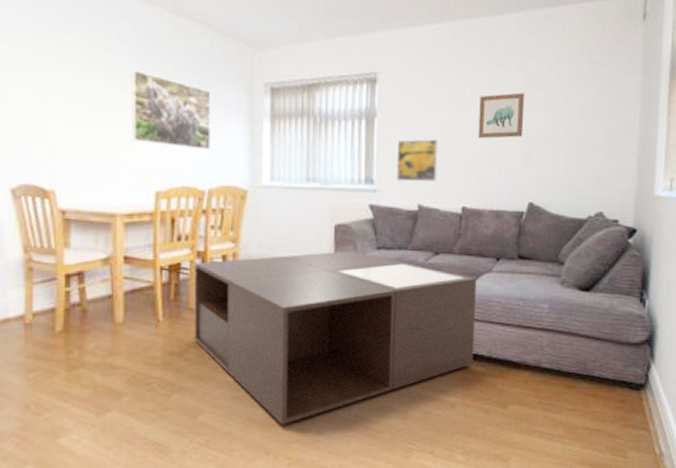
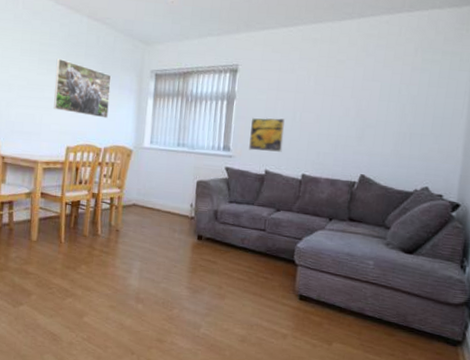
coffee table: present [193,251,477,425] -> none [85,201,311,333]
wall art: present [478,92,524,139] -> none [319,83,362,121]

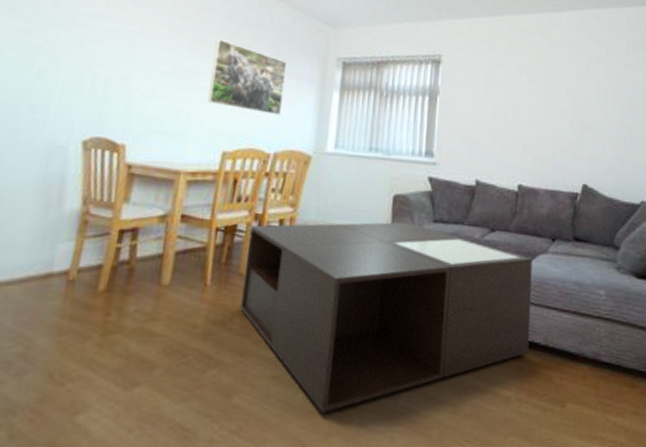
coffee table: none [85,201,311,333] -> present [240,222,533,413]
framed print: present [249,118,285,152] -> none [456,117,496,158]

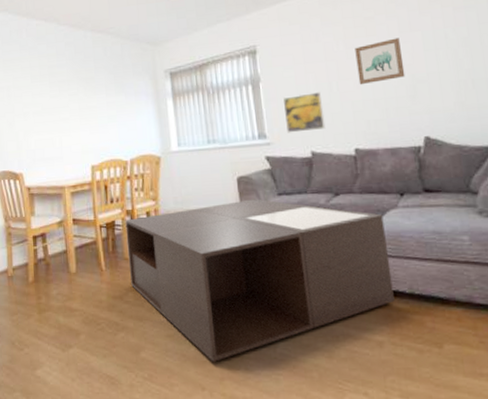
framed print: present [207,38,288,116] -> none [67,77,129,130]
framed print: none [456,117,496,158] -> present [282,92,326,133]
wall art: none [533,80,577,122] -> present [355,37,406,85]

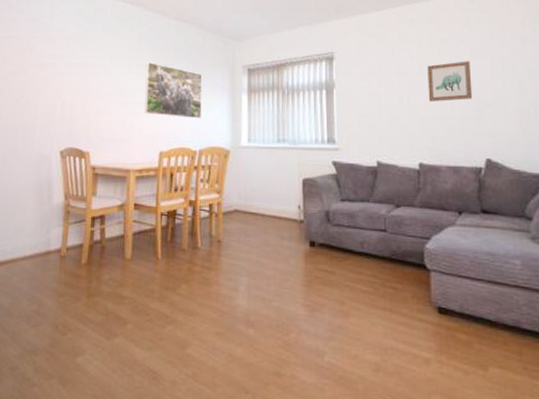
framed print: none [67,77,129,130] -> present [144,61,203,119]
coffee table: present [125,199,395,362] -> none [185,202,445,365]
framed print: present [282,92,326,133] -> none [354,104,393,141]

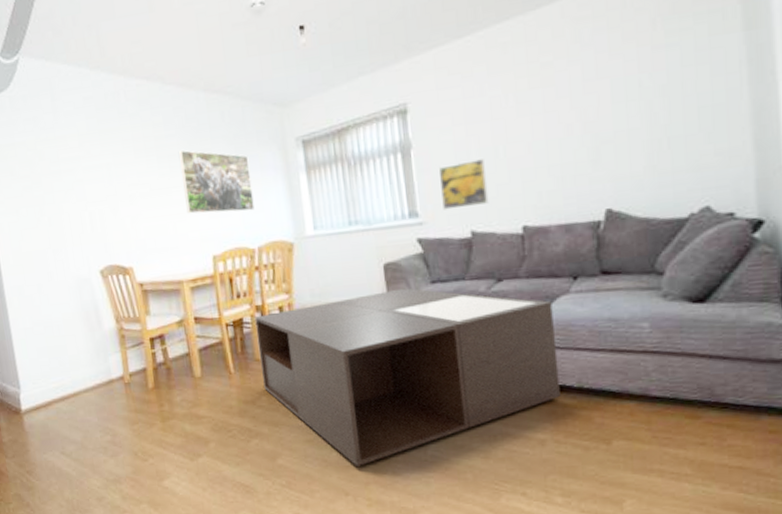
coffee table: none [185,202,445,365] -> present [254,288,560,466]
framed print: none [354,104,393,141] -> present [438,159,489,210]
wall art: present [427,61,473,102] -> none [527,87,588,149]

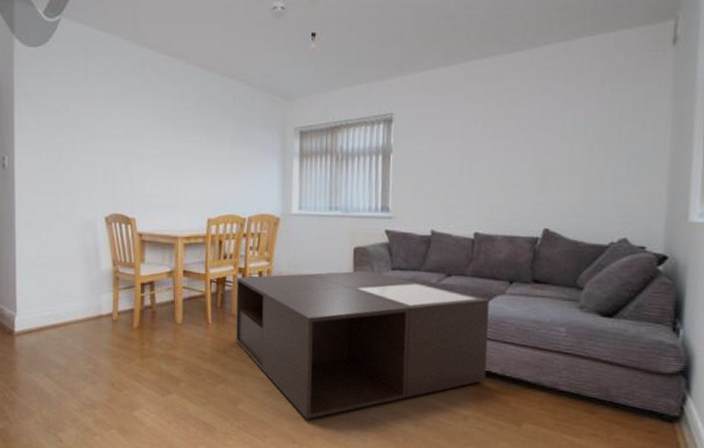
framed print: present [178,150,255,214] -> none [190,122,252,185]
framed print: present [438,159,489,210] -> none [411,171,451,210]

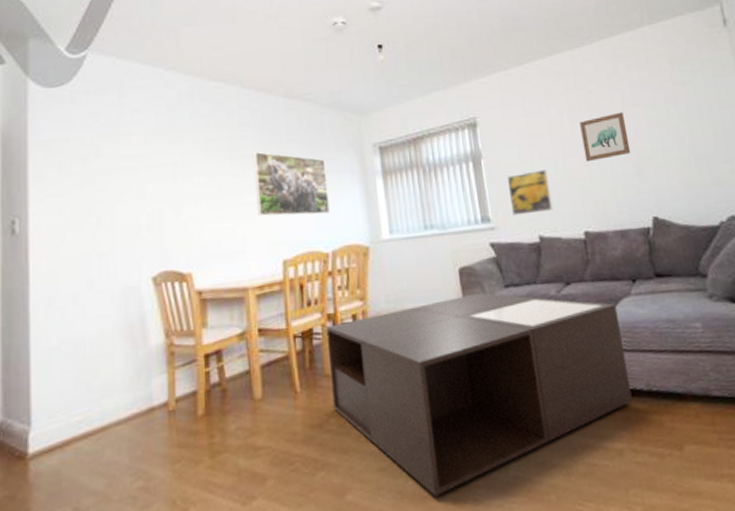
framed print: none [190,122,252,185] -> present [252,151,330,216]
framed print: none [411,171,451,210] -> present [506,169,553,216]
wall art: none [490,124,539,169] -> present [579,112,631,162]

